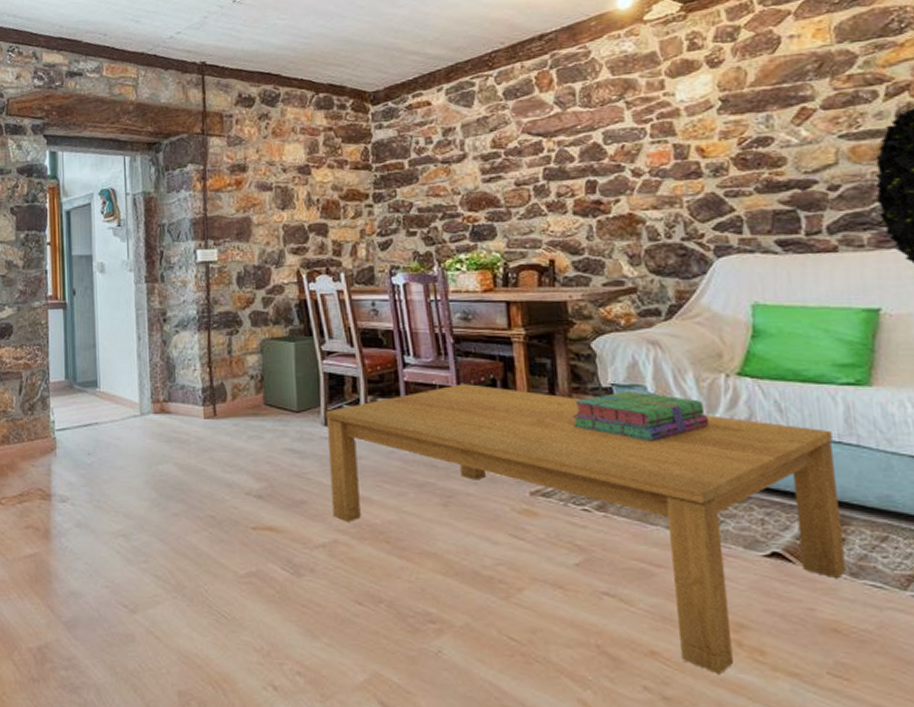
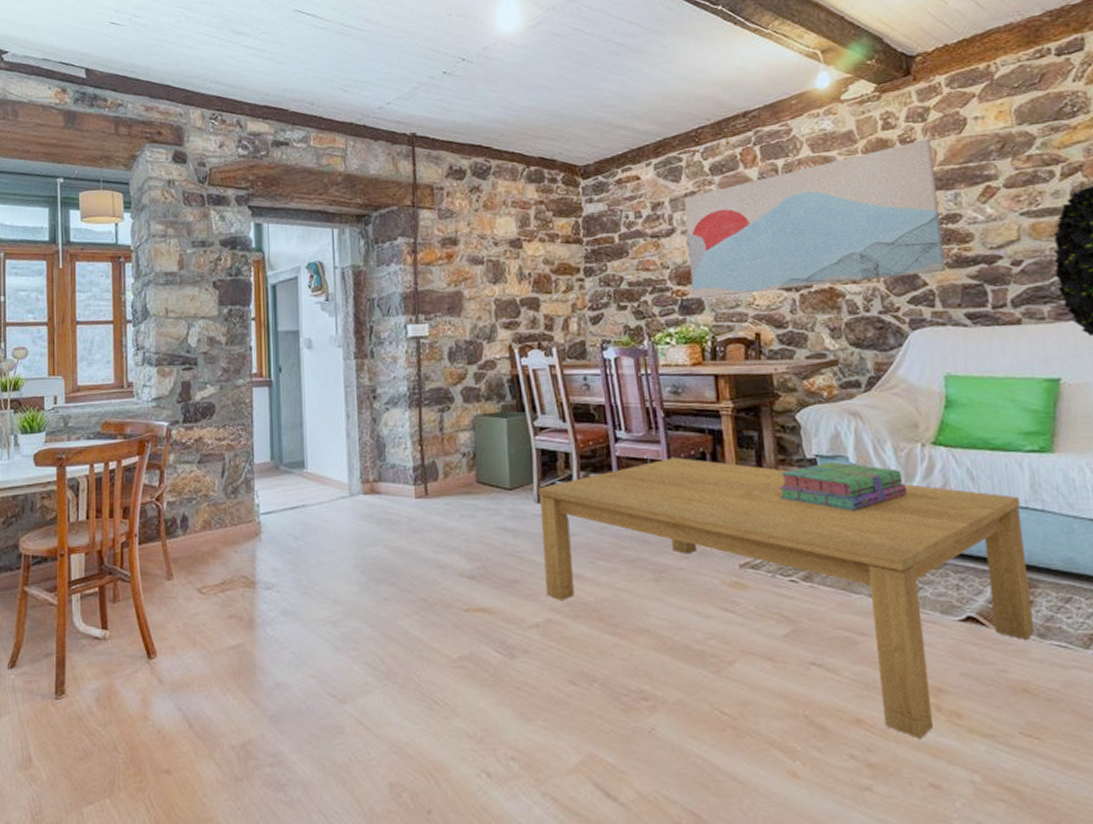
wall art: none [476,59,755,224] -> present [683,139,946,298]

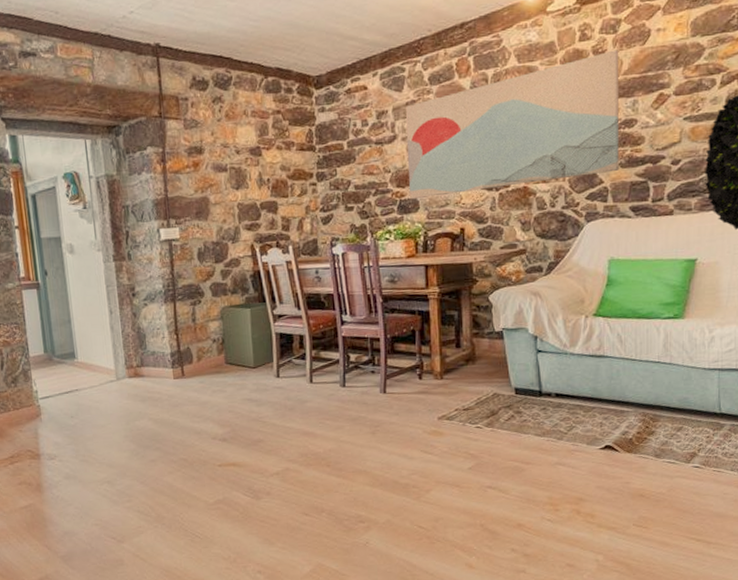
coffee table: present [538,458,1035,740] -> none [277,335,654,535]
stack of books: present [779,462,908,511] -> none [472,333,571,372]

